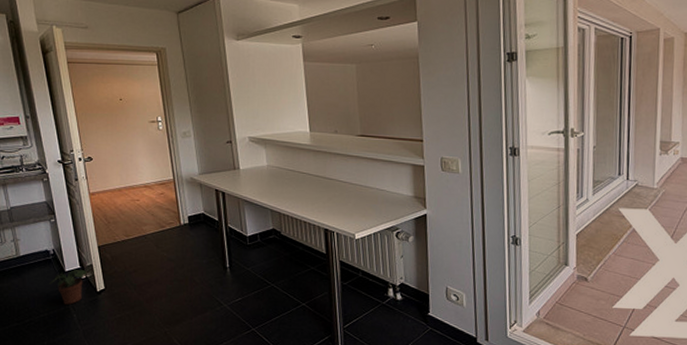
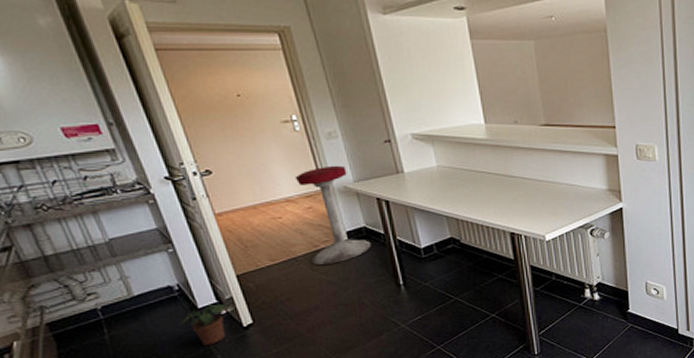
stool: none [153,159,207,244] -> present [294,165,372,266]

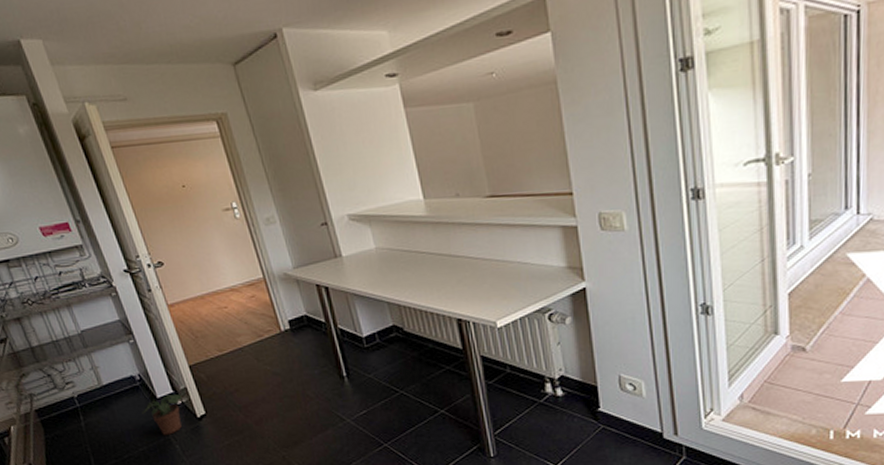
stool: present [294,165,372,266] -> none [237,251,313,356]

